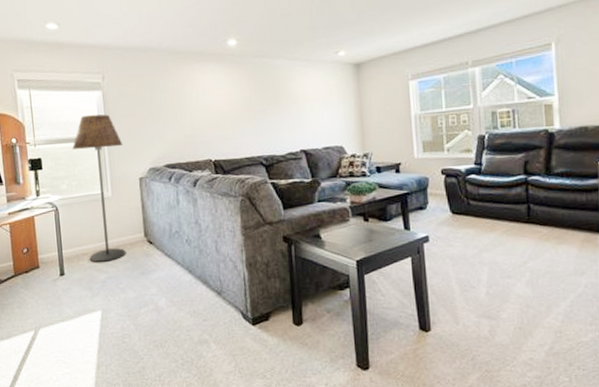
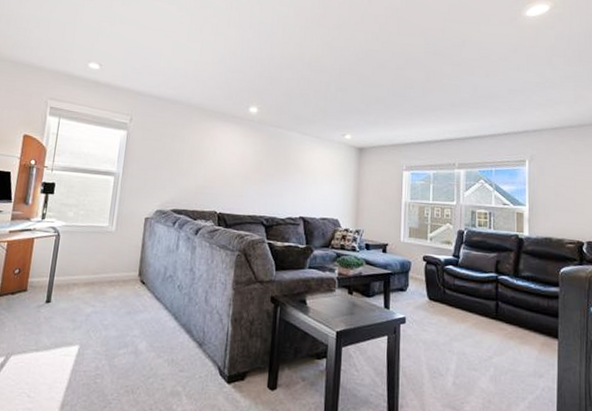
floor lamp: present [72,114,126,262] -> none [79,150,137,296]

